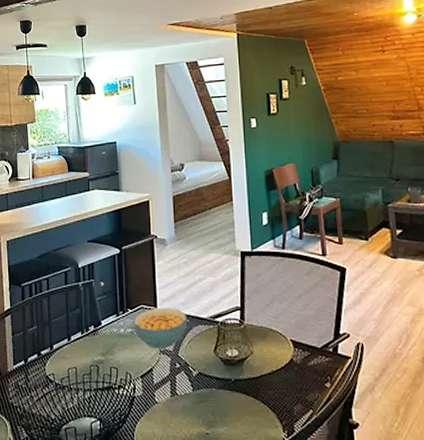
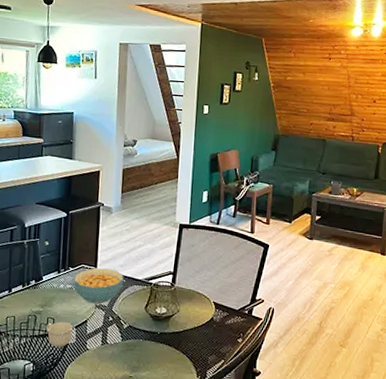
cup: none [110,371,138,402] -> present [46,322,73,348]

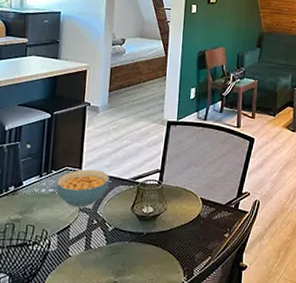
cup: present [46,322,73,348] -> none [25,229,55,257]

